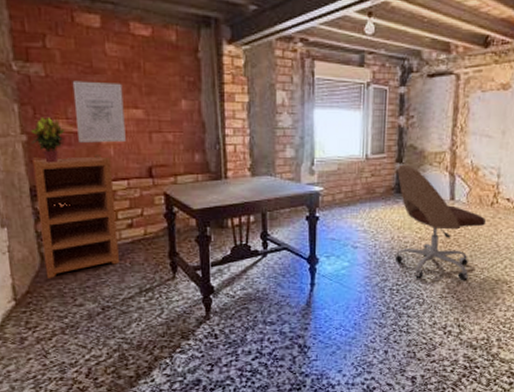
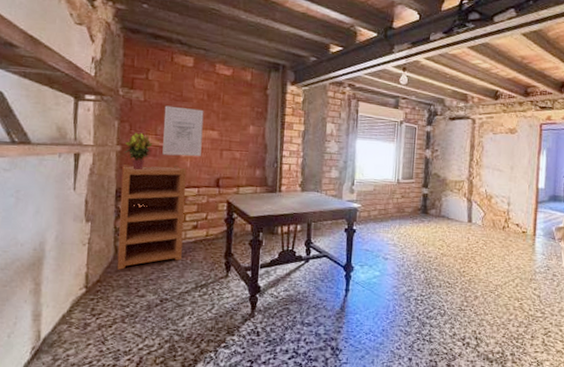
office chair: present [394,164,487,280] -> none [419,189,499,295]

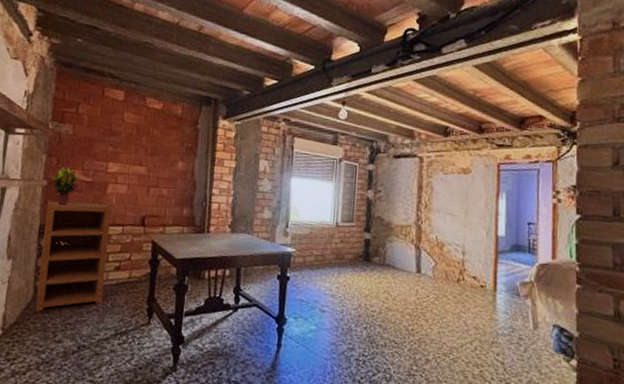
wall art: present [162,105,204,157] -> none [88,140,133,193]

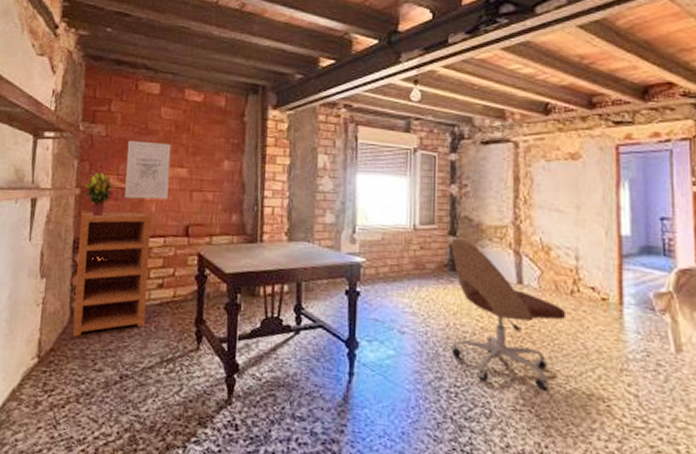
wall art: none [88,140,133,193] -> present [124,140,172,200]
office chair: none [361,233,454,358] -> present [451,237,567,390]

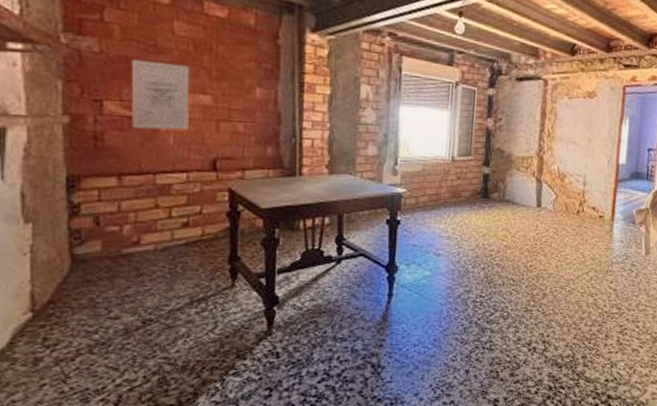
cupboard: present [72,209,151,337] -> none [74,141,170,285]
potted plant: present [82,172,115,217] -> none [74,96,117,150]
office chair: present [451,237,567,390] -> none [479,167,573,292]

